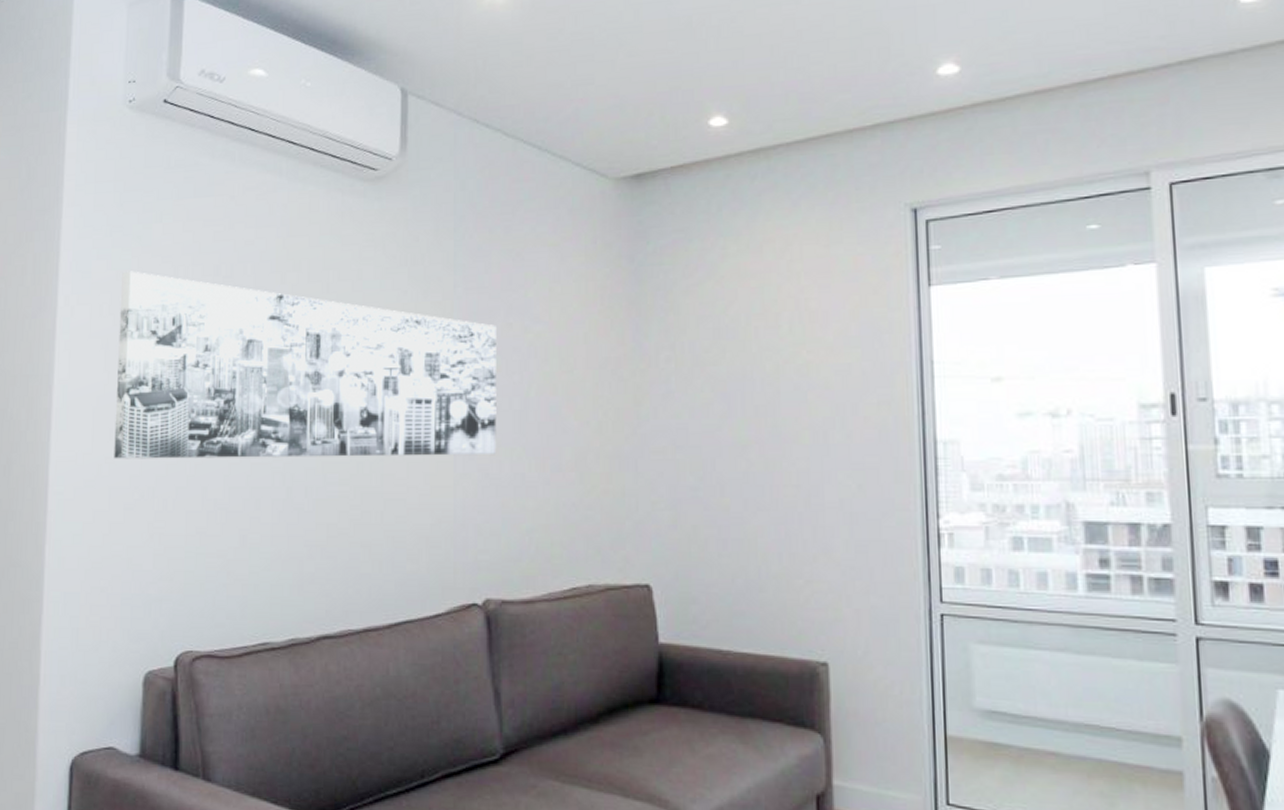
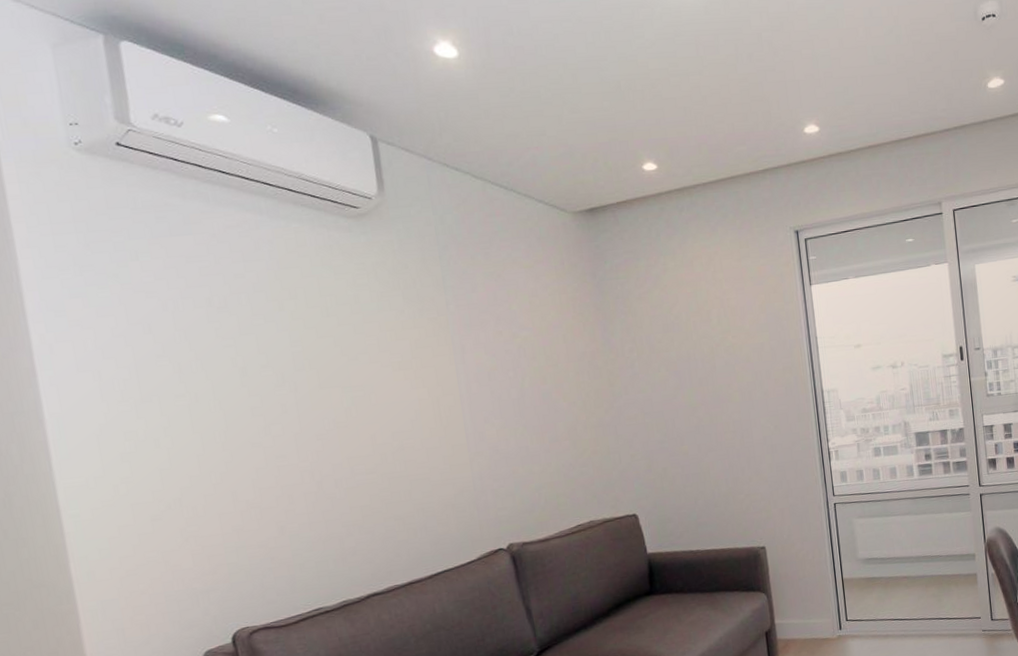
wall art: present [114,271,497,459] -> none [103,307,503,479]

